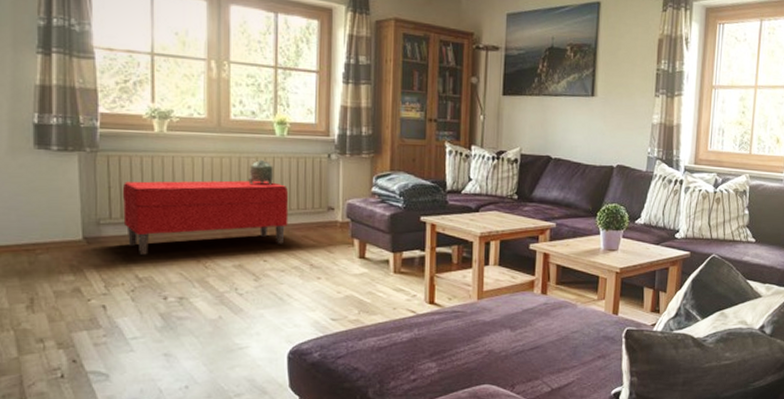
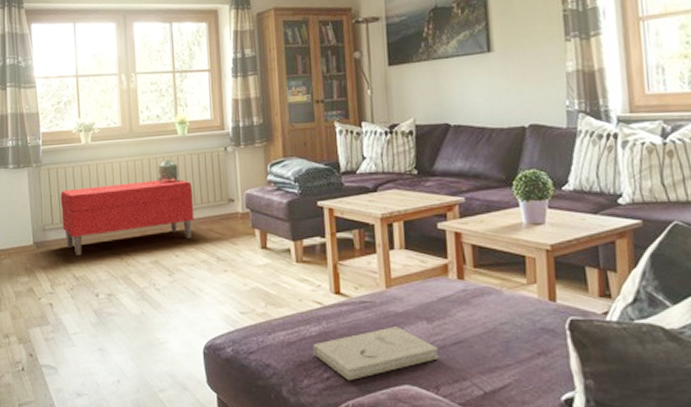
book: none [403,334,518,382] -> present [313,326,439,381]

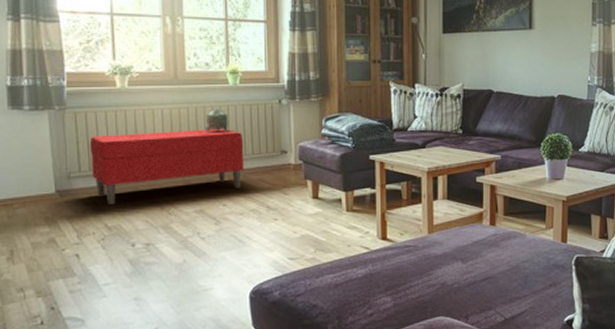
book: present [313,326,439,381] -> none [359,267,470,316]

